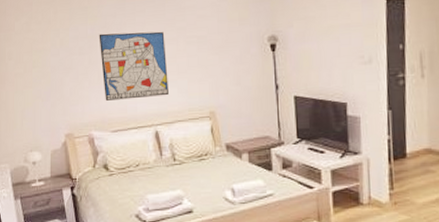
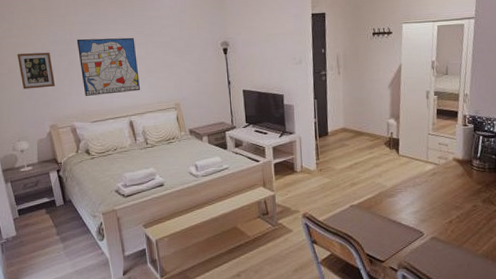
picture frame: none [34,49,73,92] -> present [17,52,55,90]

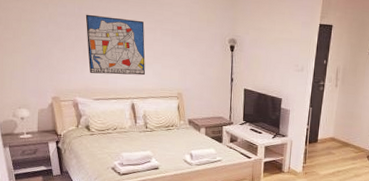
picture frame: present [17,52,55,90] -> none [23,19,60,59]

